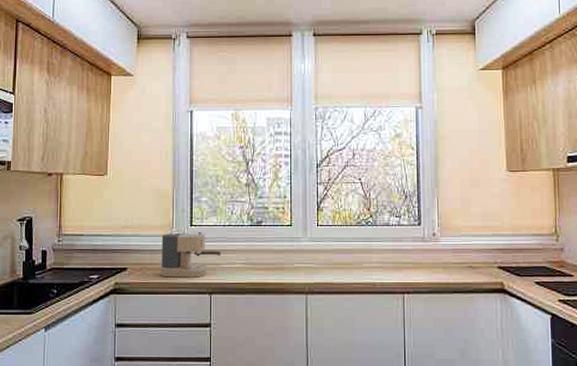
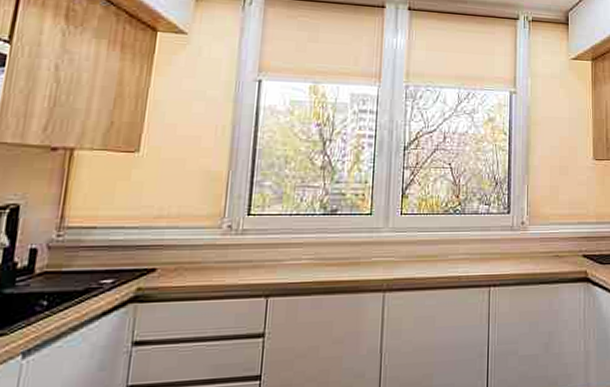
coffee maker: present [160,231,221,278] -> none [202,221,285,279]

